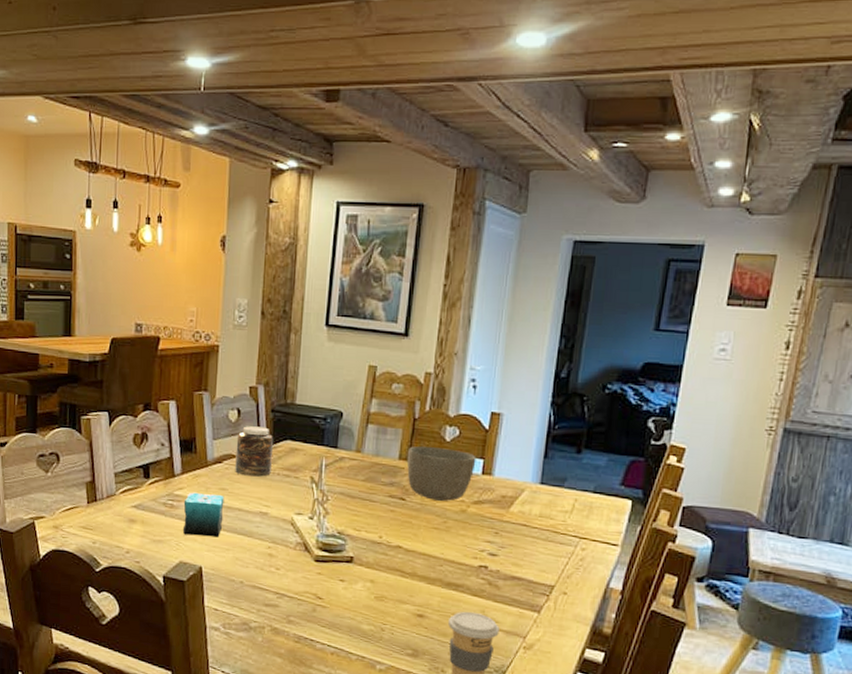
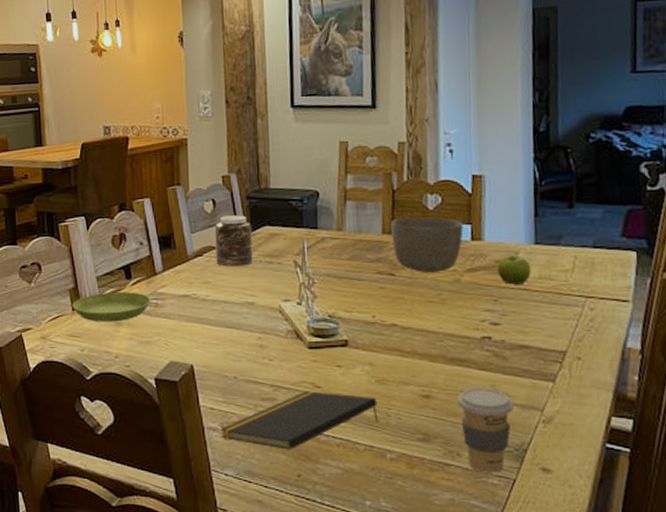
saucer: none [87,489,167,519] -> present [72,291,151,322]
candle: present [182,492,224,538] -> none [168,288,210,333]
notepad: none [220,601,374,654] -> present [219,391,379,450]
fruit: none [501,492,534,521] -> present [497,255,531,285]

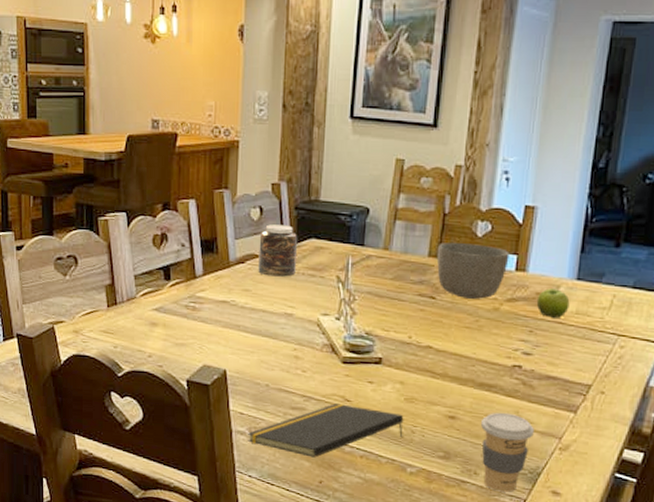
saucer: present [72,291,151,322] -> none [107,291,189,322]

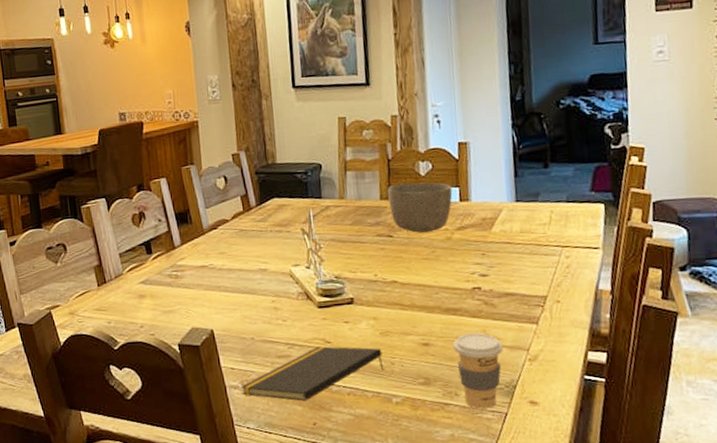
jar: present [258,224,298,277] -> none [227,189,264,238]
fruit: present [536,288,570,318] -> none [483,212,514,240]

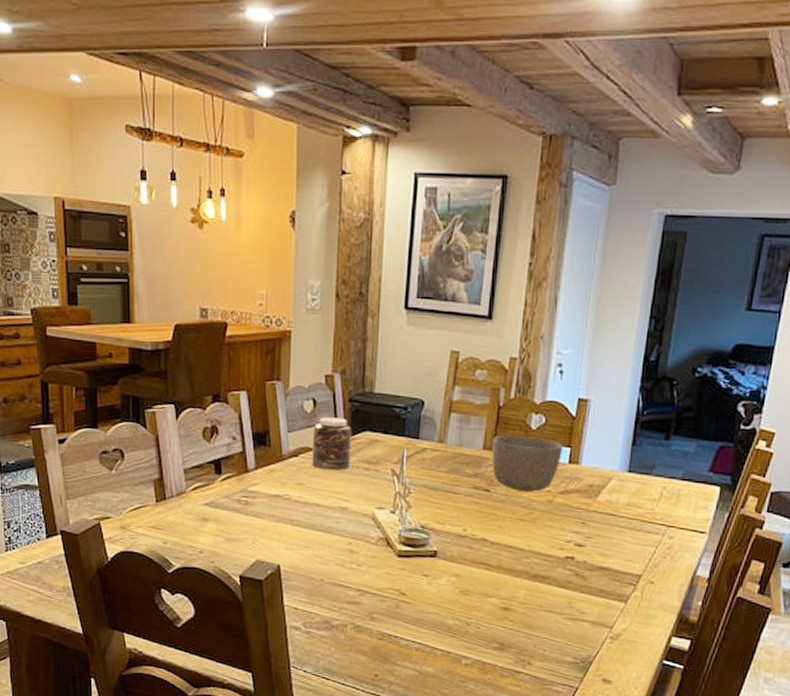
jar: none [227,189,264,238] -> present [312,417,353,470]
notepad: present [240,346,384,402] -> none [301,597,459,652]
coffee cup: present [453,332,503,409] -> none [535,603,586,681]

